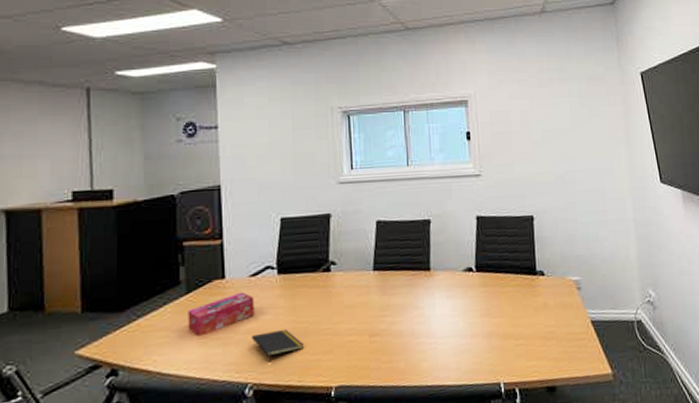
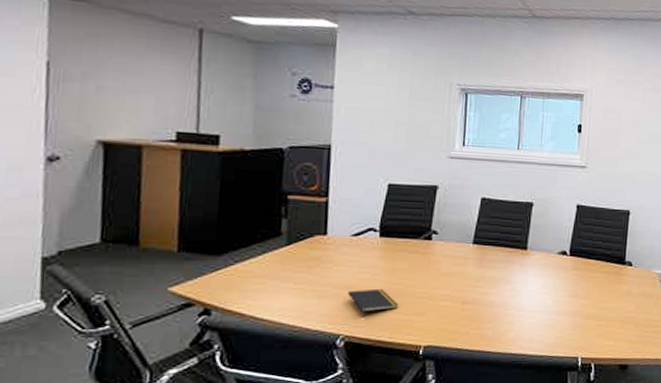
tissue box: present [188,292,255,337] -> none [285,249,355,287]

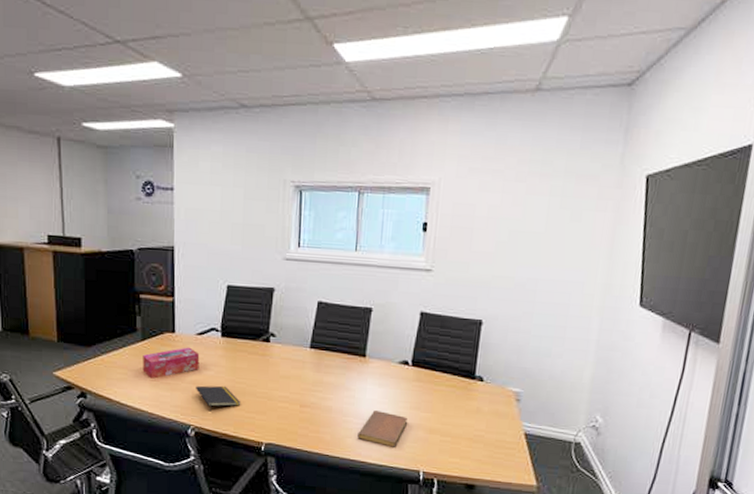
tissue box: none [285,249,355,287] -> present [142,347,200,379]
notebook: none [519,301,567,338] -> present [357,410,408,449]

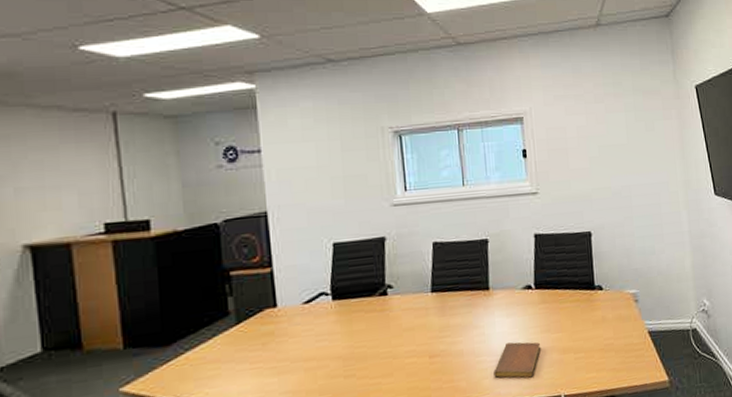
tissue box: present [142,347,200,379] -> none [239,320,310,367]
notepad: present [196,385,241,412] -> none [308,354,364,389]

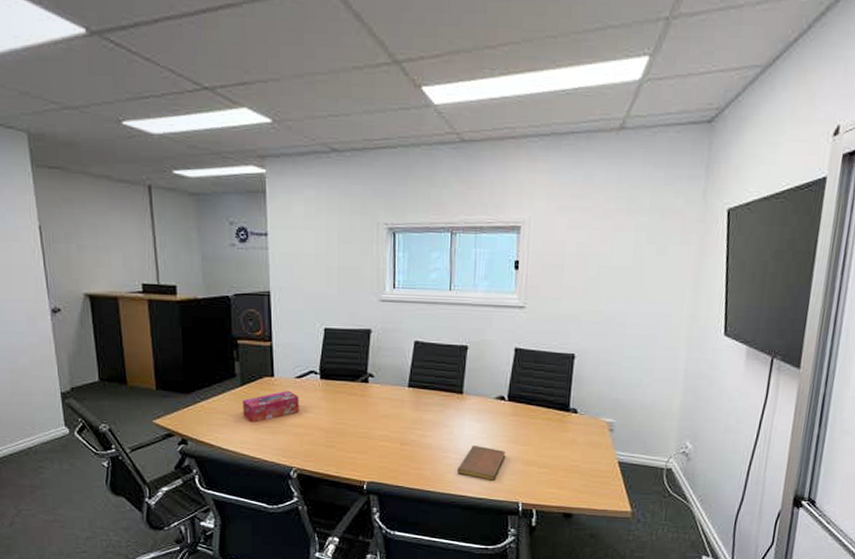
tissue box: none [239,320,310,367] -> present [242,390,299,423]

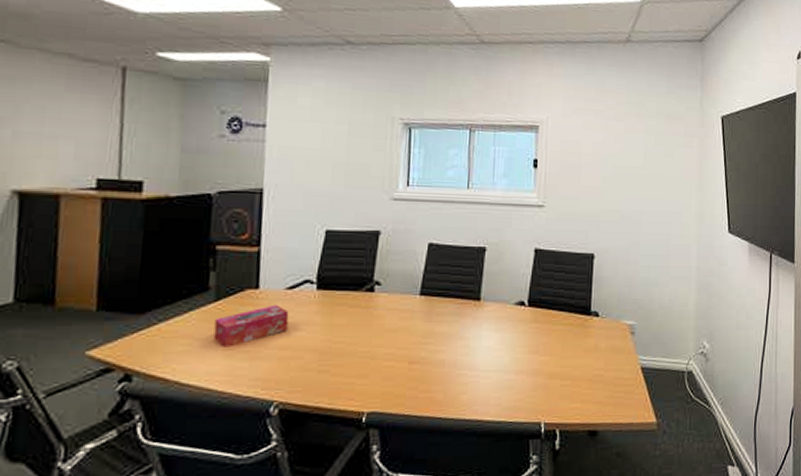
notebook: present [457,446,506,482] -> none [473,359,527,401]

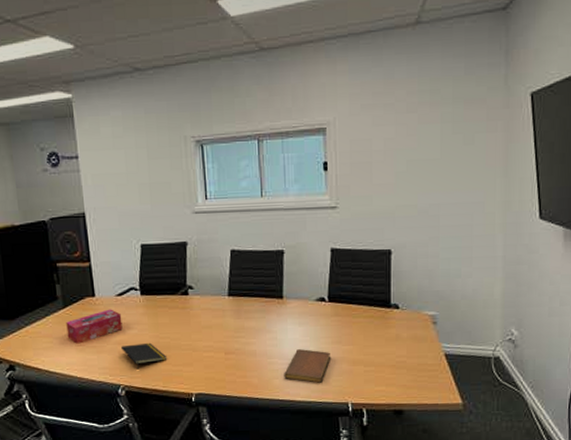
notepad: none [282,347,339,382] -> present [121,342,168,370]
notebook: none [473,359,527,401] -> present [284,349,331,384]

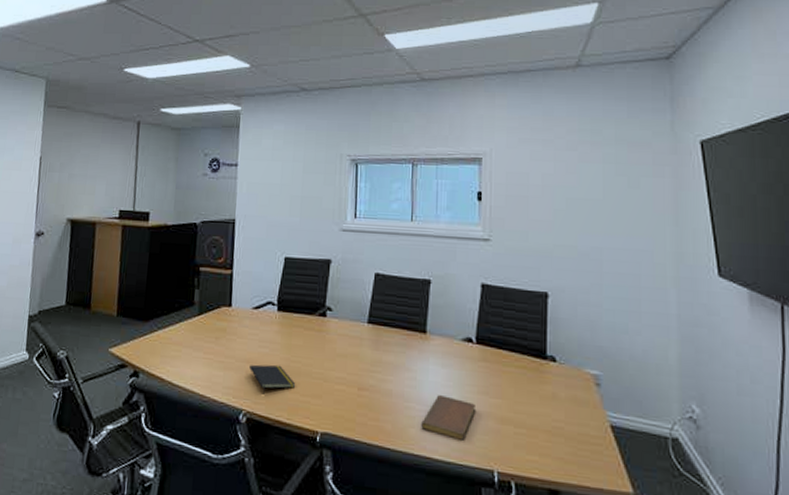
tissue box: present [66,309,123,344] -> none [197,322,255,357]

